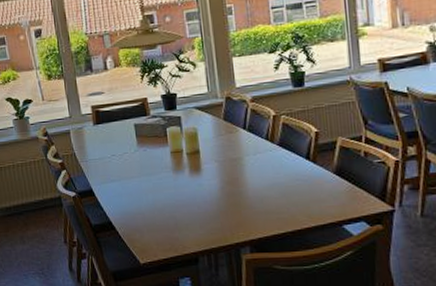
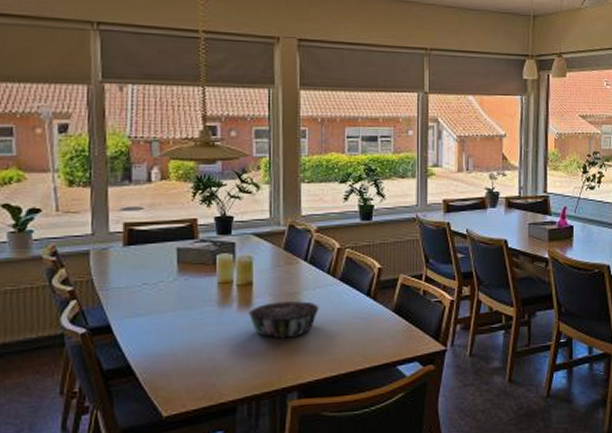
decorative bowl: none [198,166,262,200] -> present [248,301,320,339]

